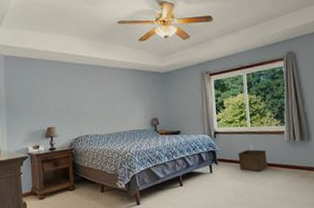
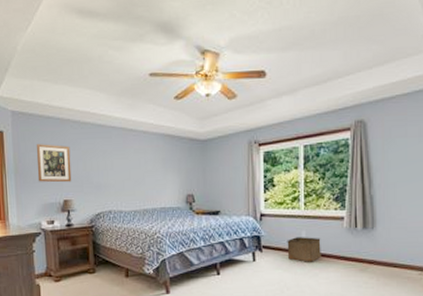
wall art: none [24,81,54,113] -> present [36,144,72,183]

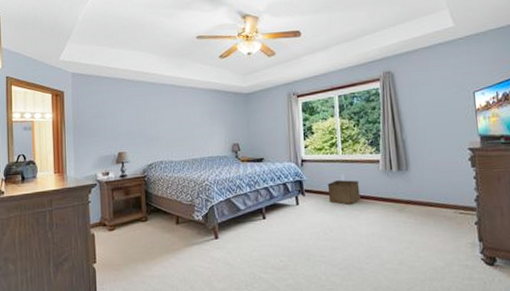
wall art: present [36,144,72,183] -> none [93,101,126,137]

